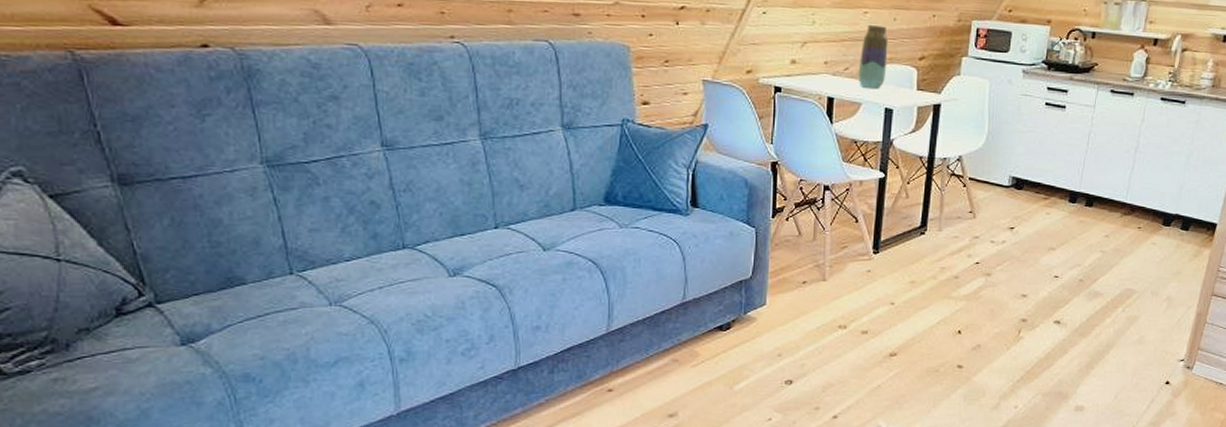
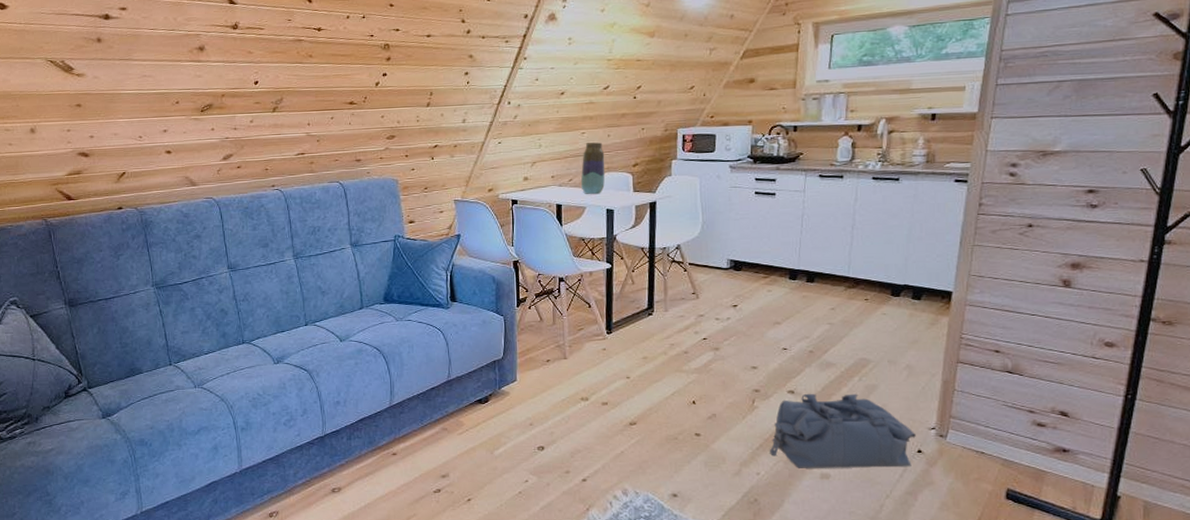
duffel bag: none [1030,324,1166,401] -> present [770,393,916,468]

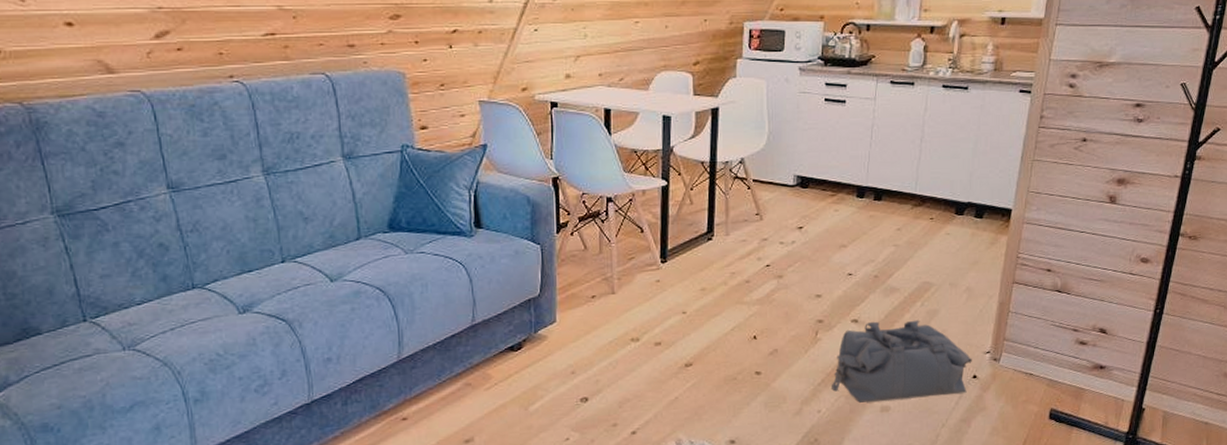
vase: present [580,142,605,195] -> none [633,34,662,98]

